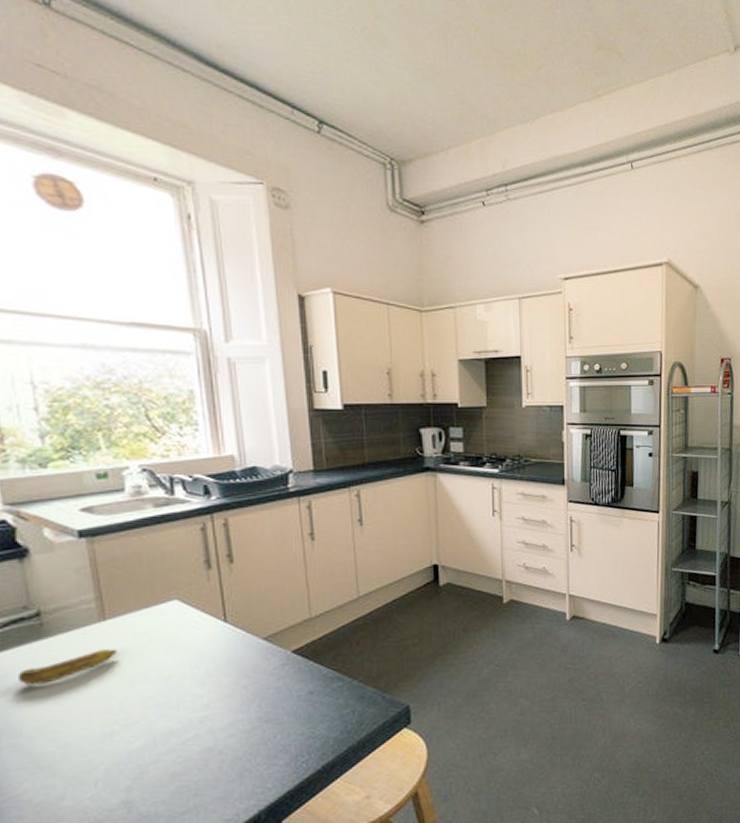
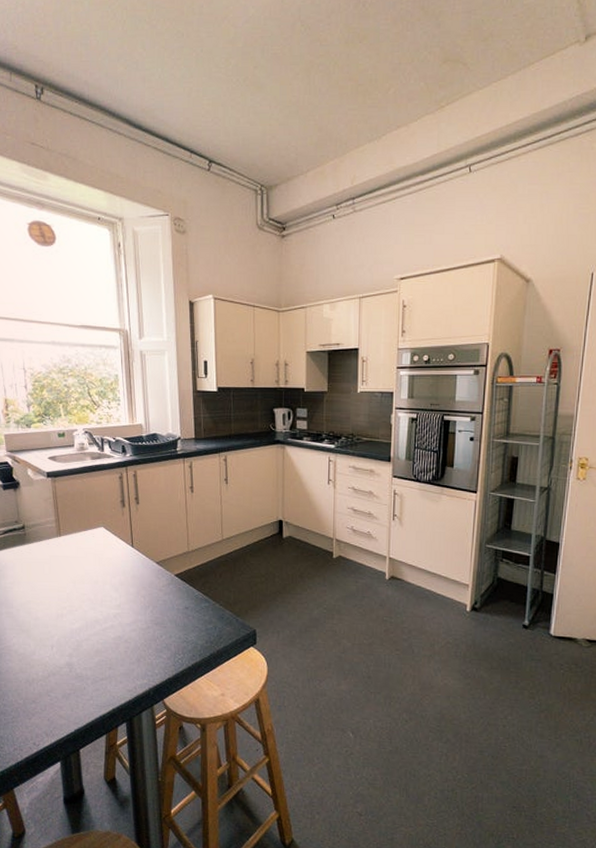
banana: present [19,649,118,685] -> none [12,556,67,575]

